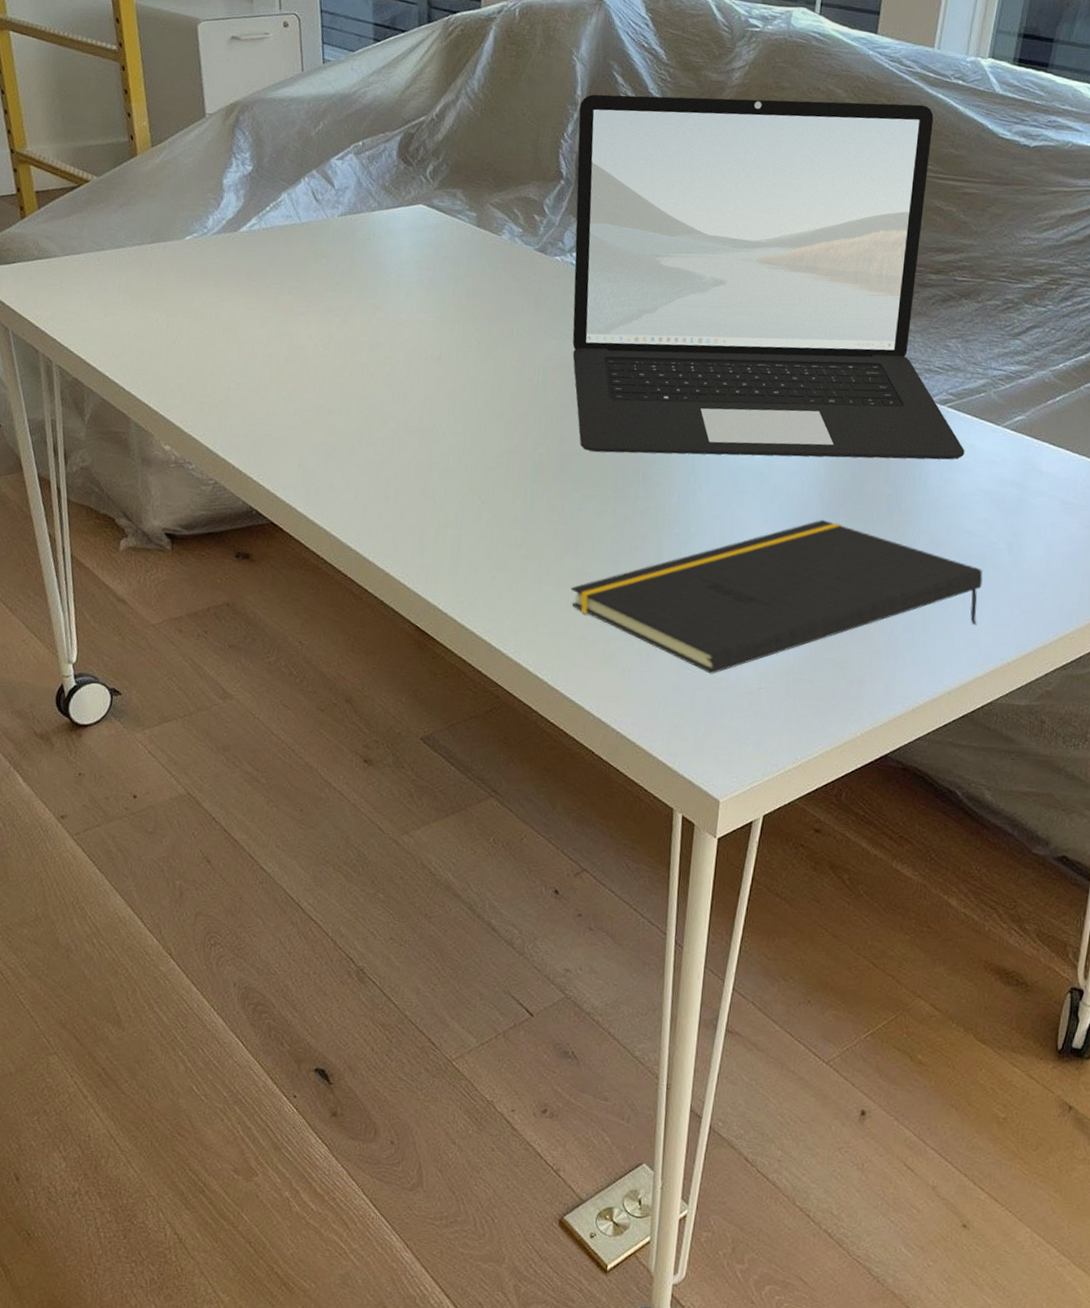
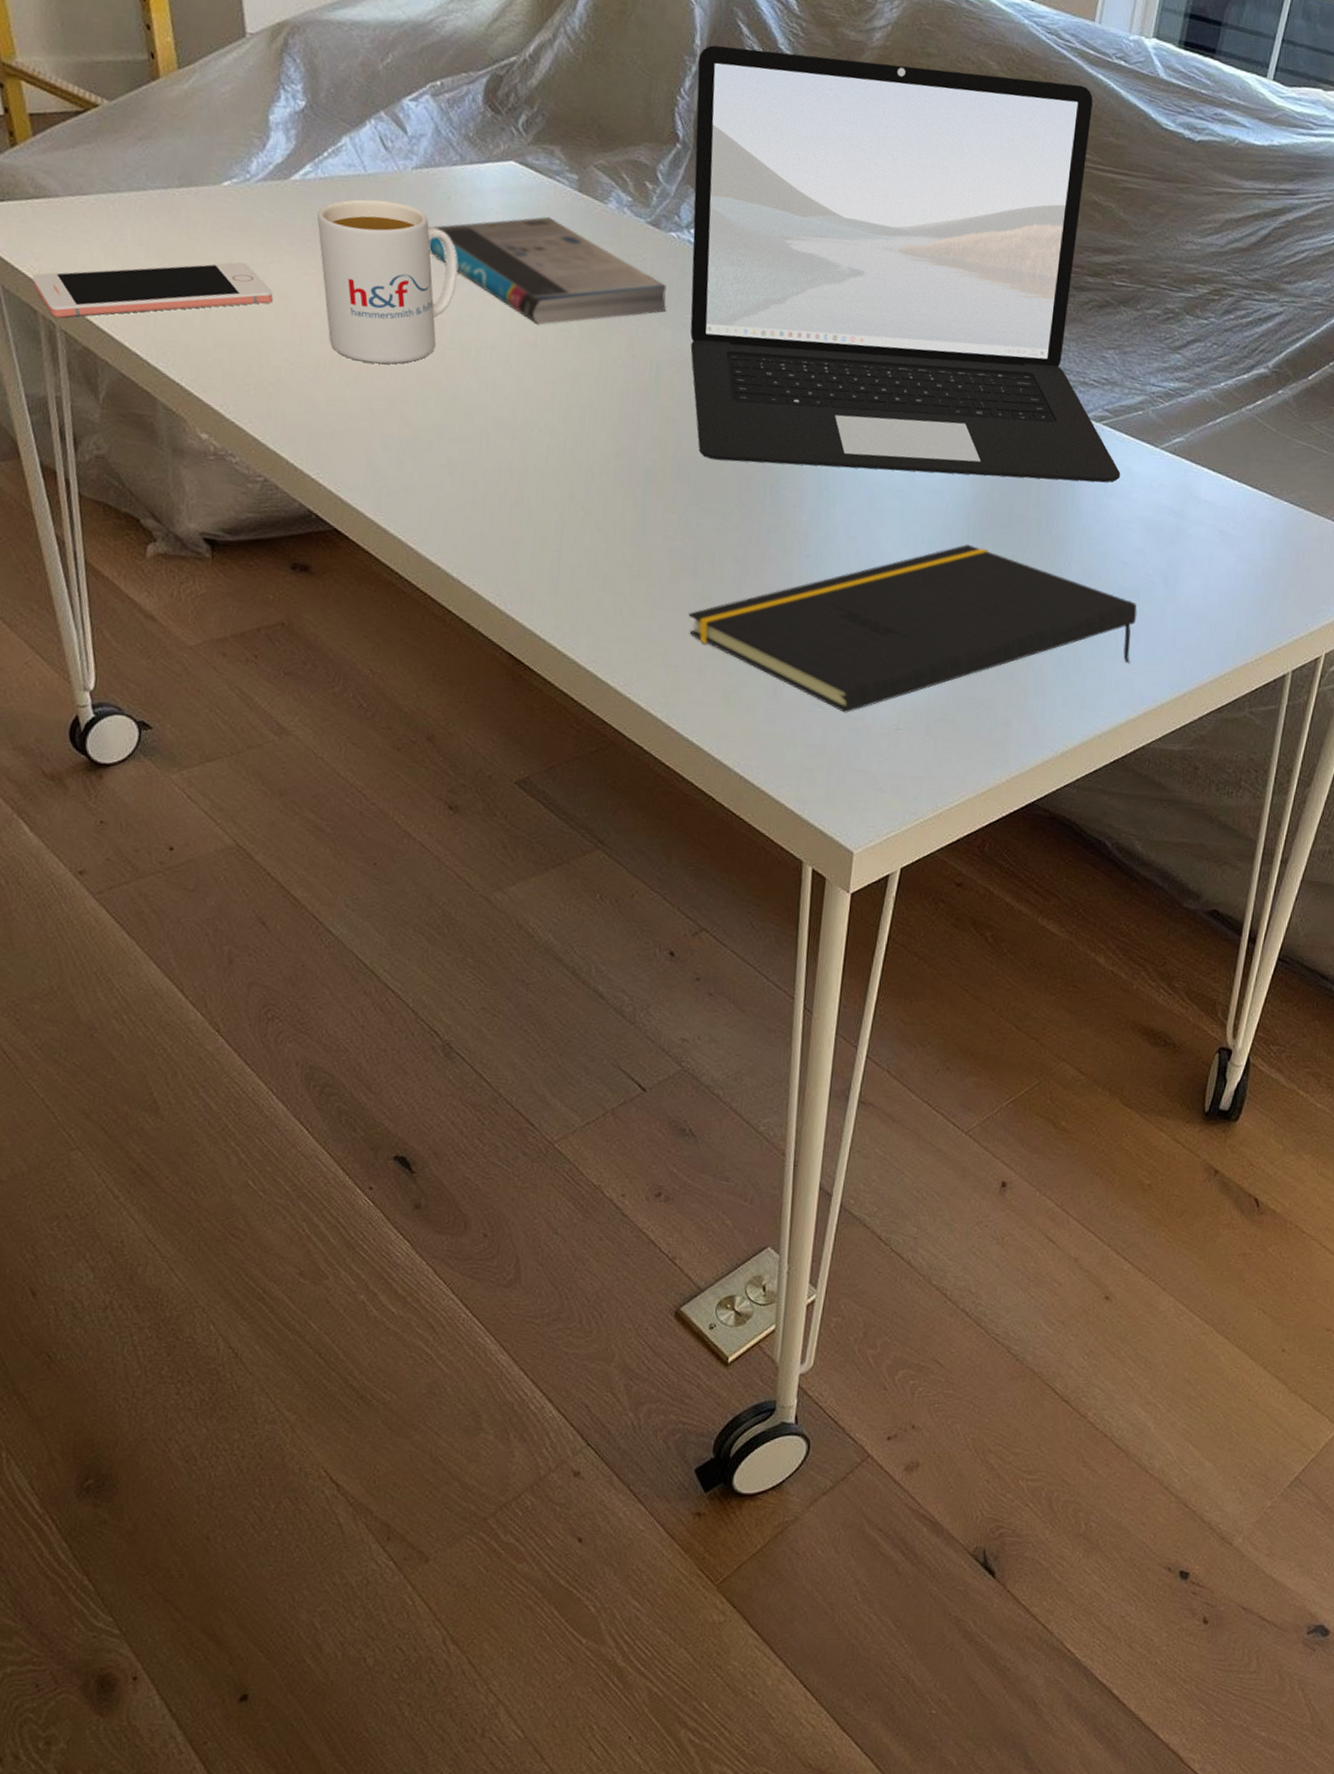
cell phone: none [35,302,224,355] -> present [32,262,273,318]
mug: none [260,243,376,382] -> present [316,199,458,365]
book: none [351,249,552,342] -> present [428,216,666,325]

